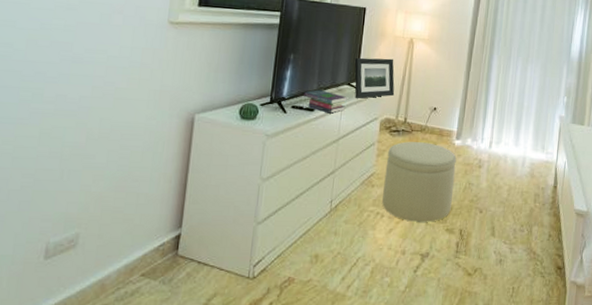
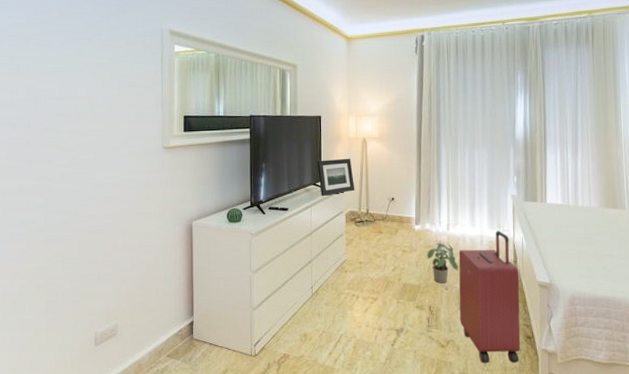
books: present [304,89,347,114] -> none [278,191,315,211]
ottoman: present [382,141,457,222] -> none [355,230,419,301]
potted plant: none [464,160,497,206] -> present [427,242,459,283]
suitcase: none [491,152,558,295] -> present [458,231,521,363]

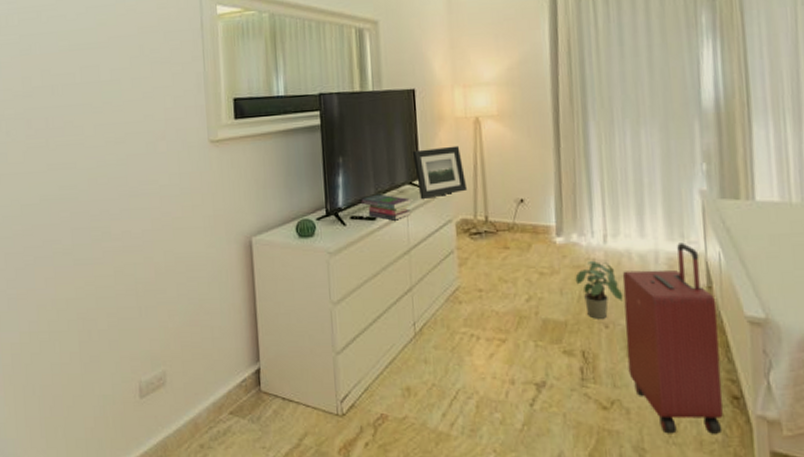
books: none [278,191,315,211] -> present [361,194,412,221]

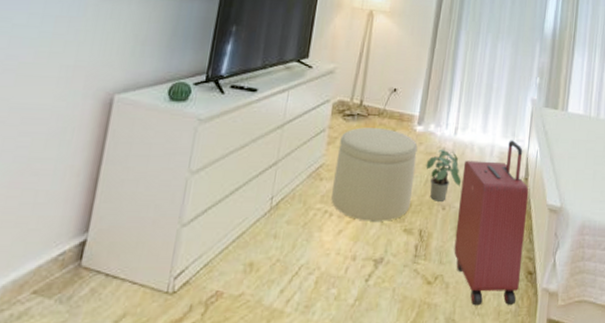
books: present [361,194,412,221] -> none [246,67,296,95]
picture frame: present [412,145,468,199] -> none [304,31,351,78]
ottoman: none [471,244,565,344] -> present [331,127,418,221]

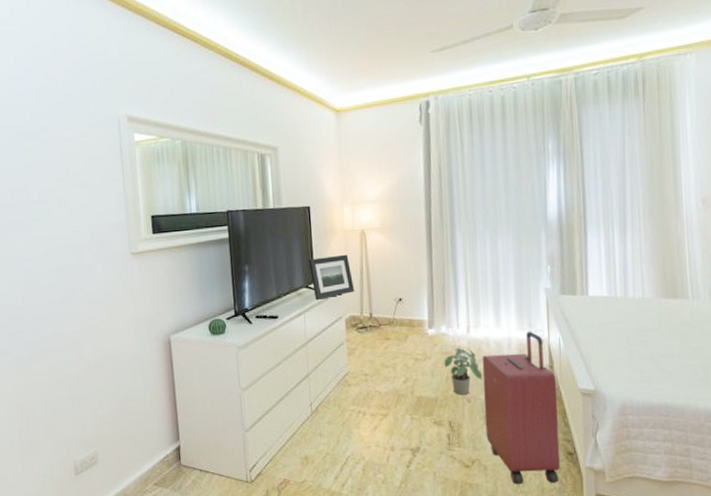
picture frame: none [304,31,351,78] -> present [308,254,355,300]
ottoman: present [331,127,418,221] -> none [359,335,436,418]

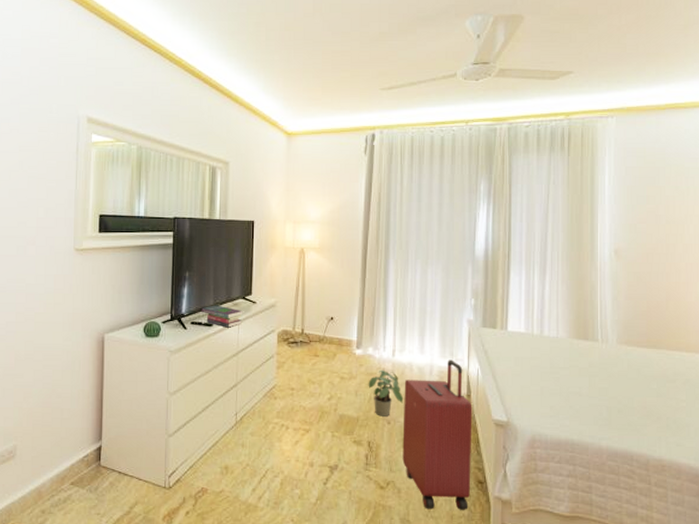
books: none [265,296,308,319] -> present [201,305,243,328]
picture frame: present [308,254,355,300] -> none [247,270,290,311]

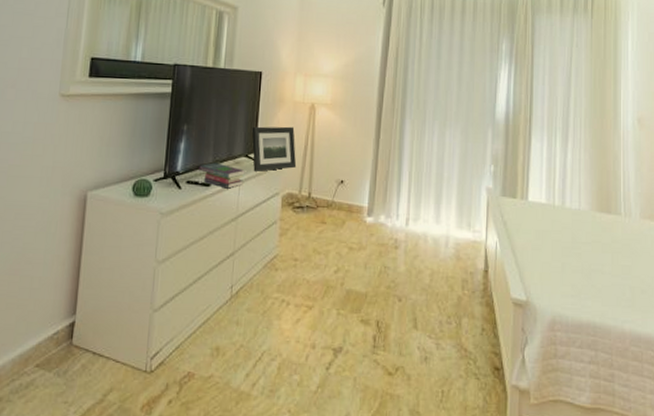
picture frame: none [247,270,290,311] -> present [252,126,297,171]
potted plant: present [368,369,404,417] -> none [378,240,417,293]
suitcase: present [402,360,473,510] -> none [413,231,490,400]

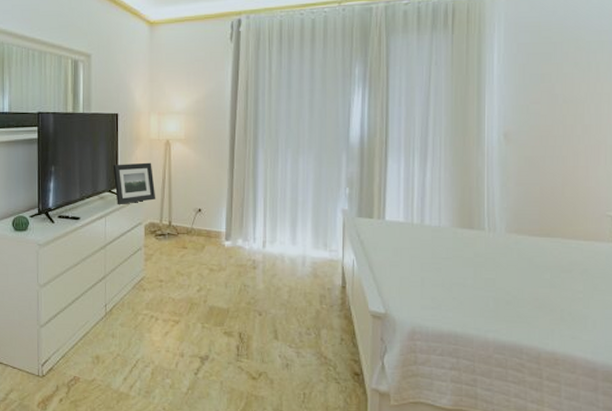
books: present [199,163,245,189] -> none [68,198,110,221]

